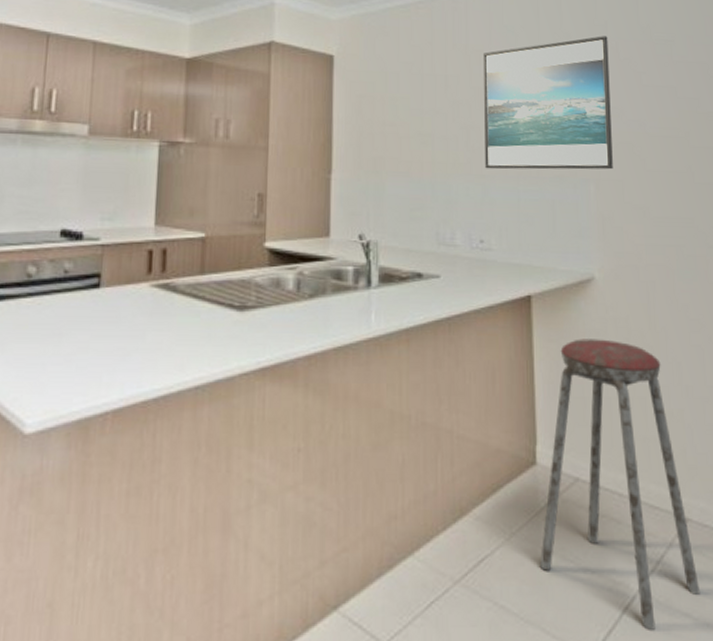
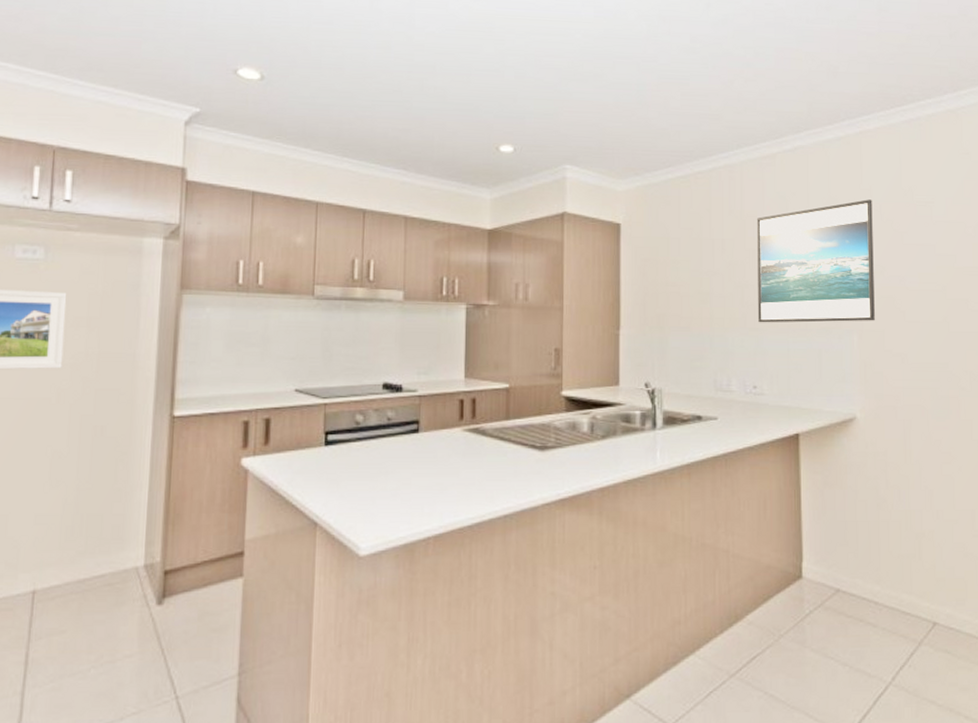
music stool: present [539,339,701,630] -> none [804,471,945,714]

